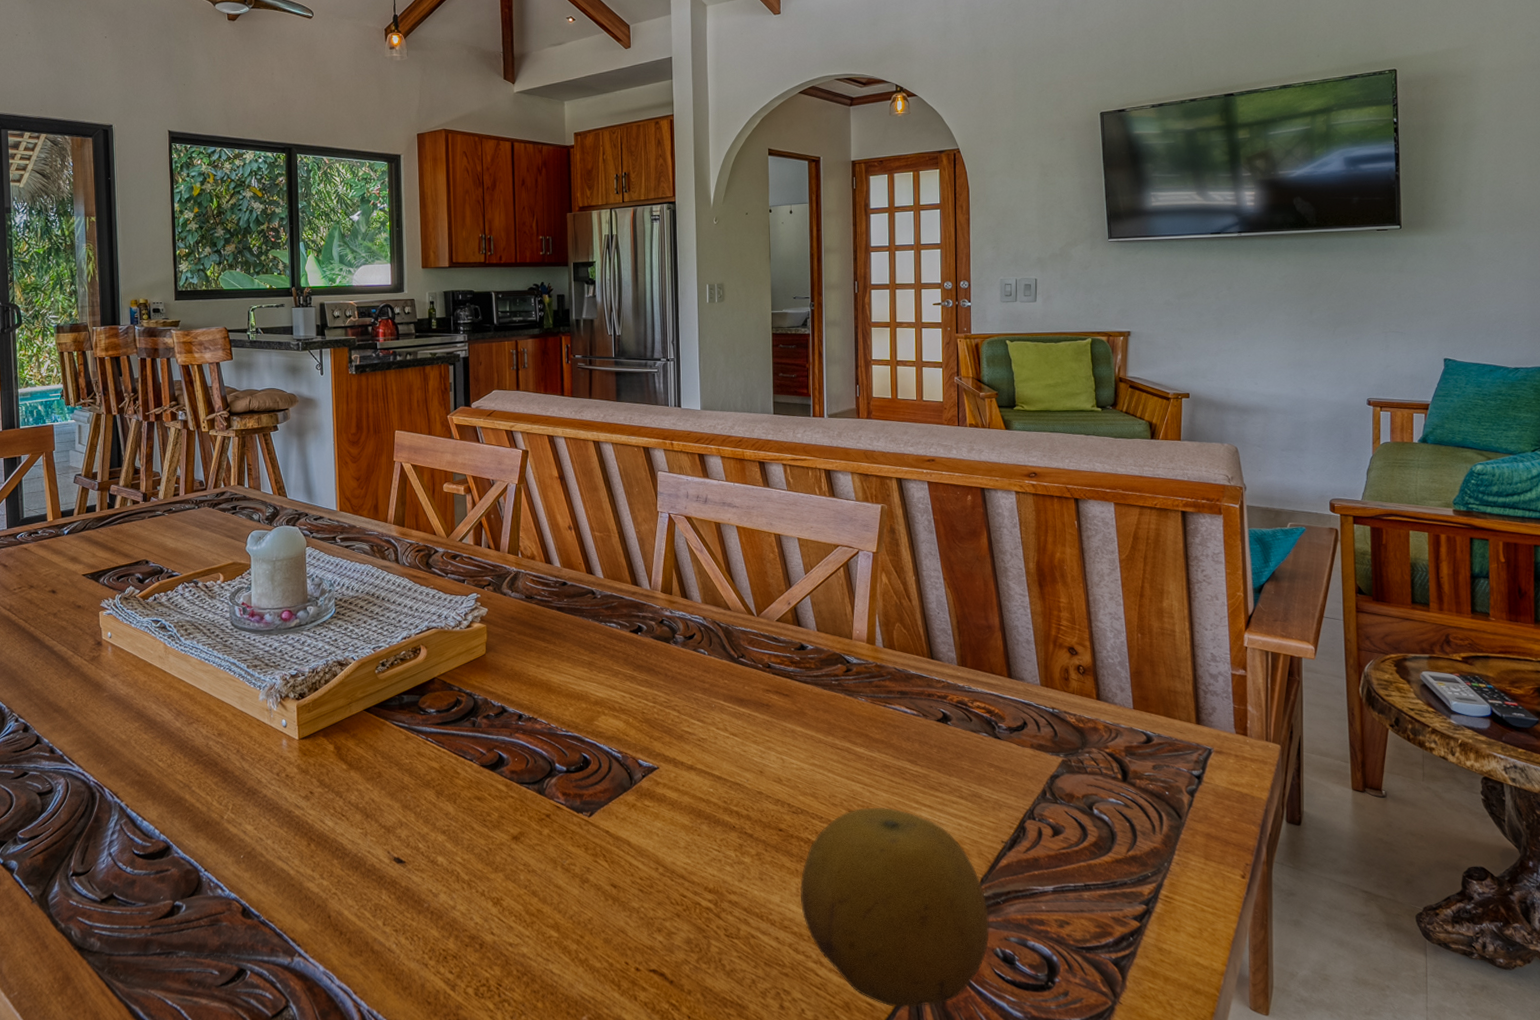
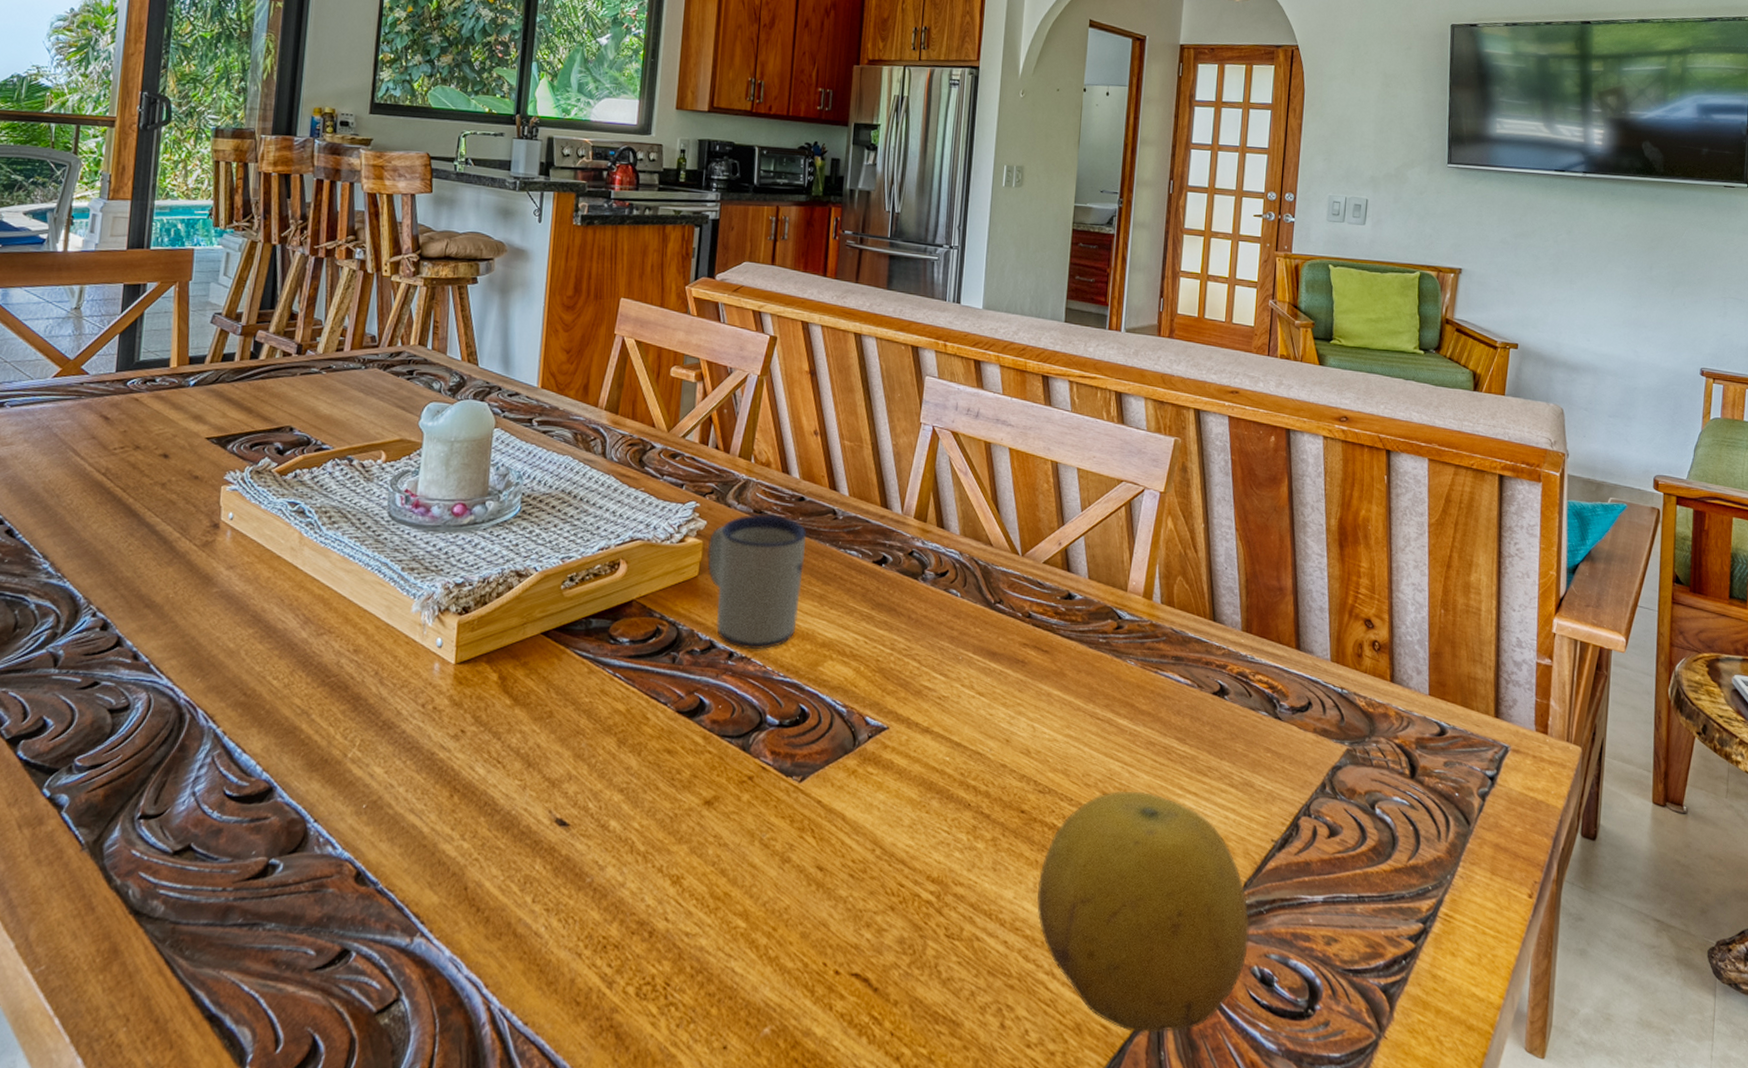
mug: none [490,599,573,711] -> present [707,515,807,650]

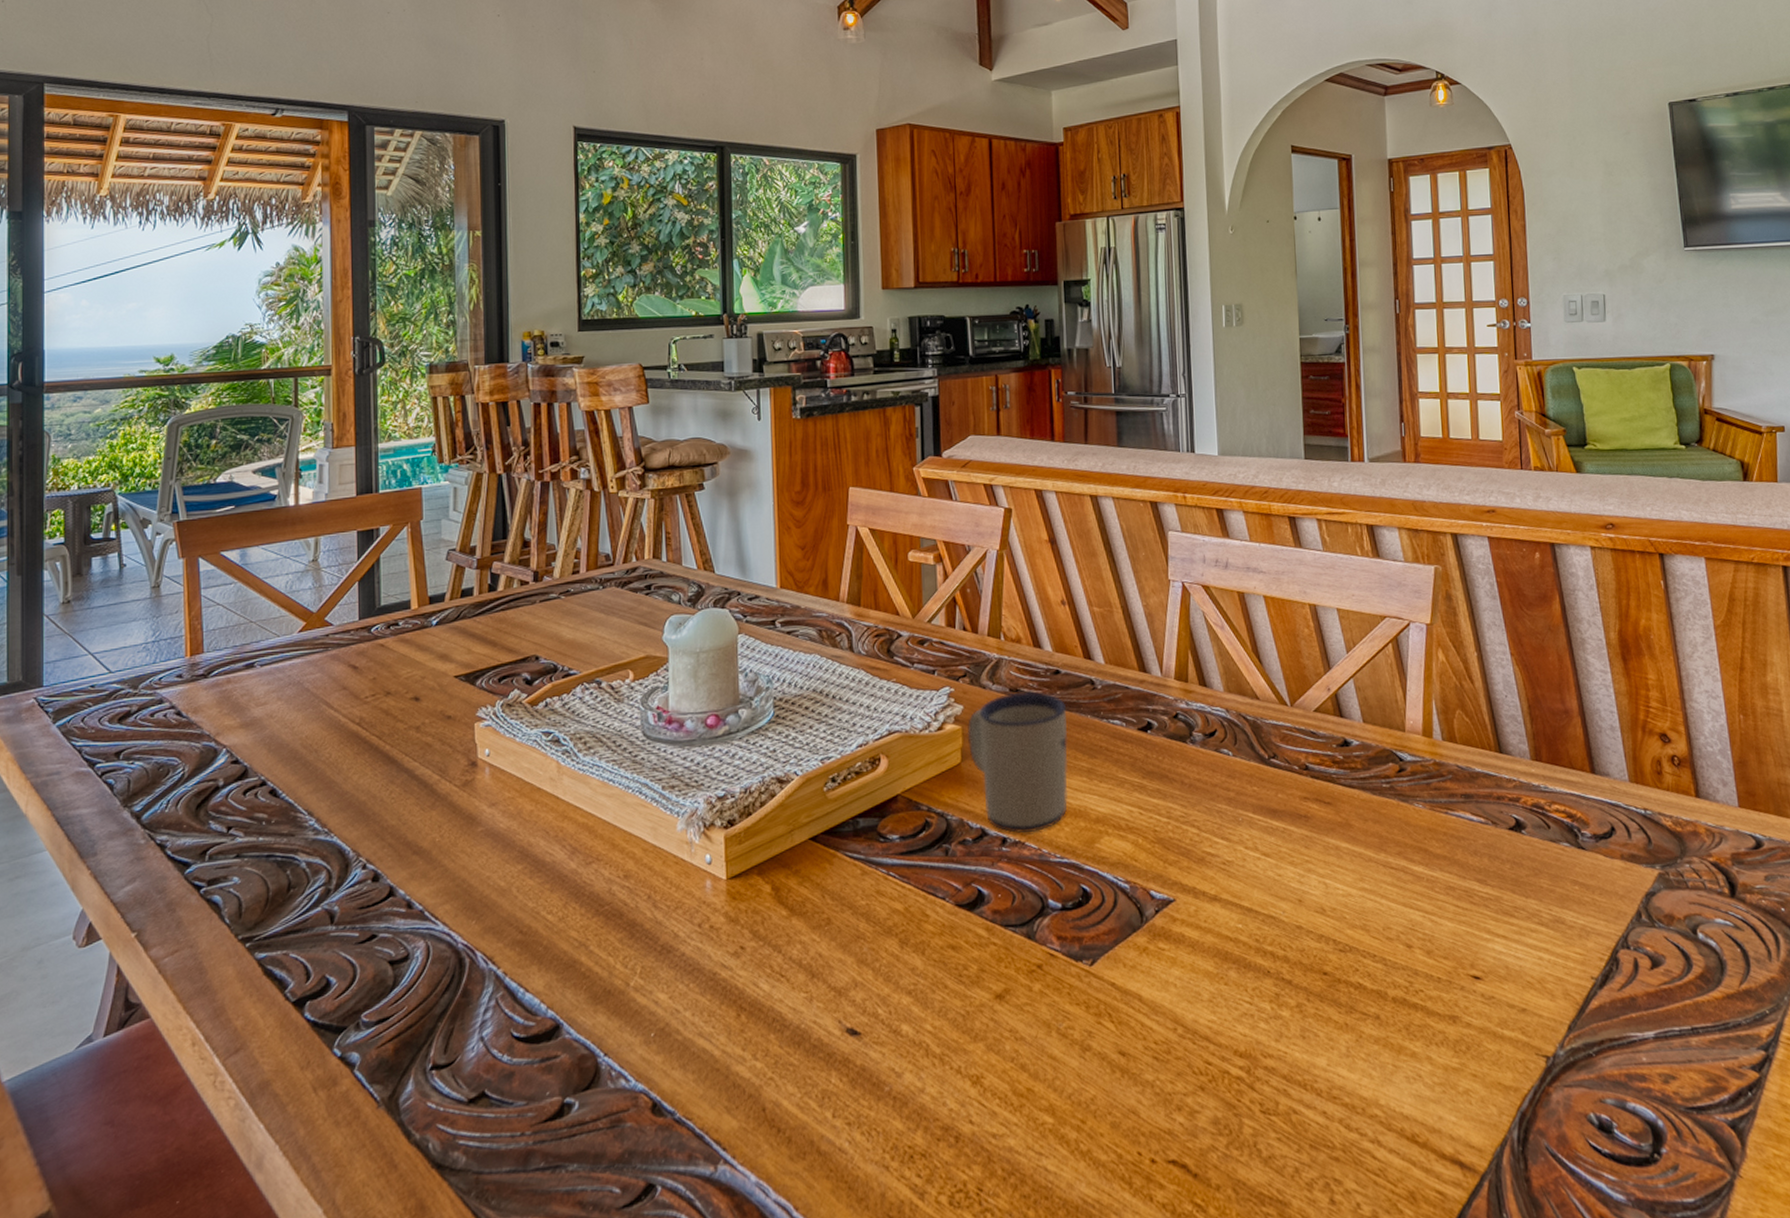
fruit: present [1037,790,1250,1033] -> none [1351,940,1581,1195]

